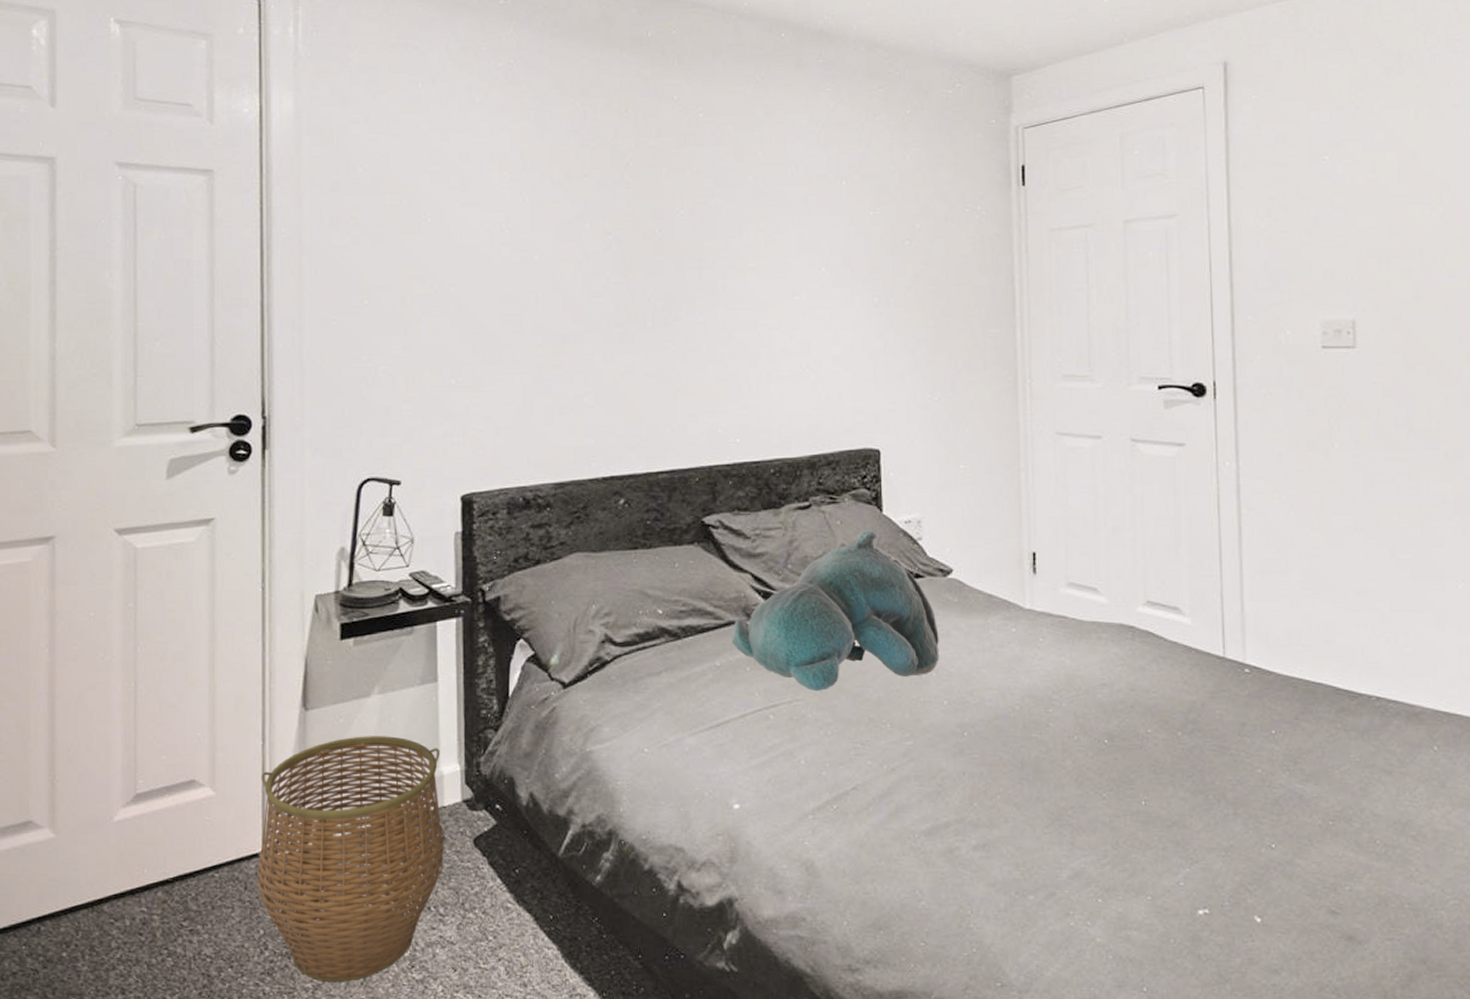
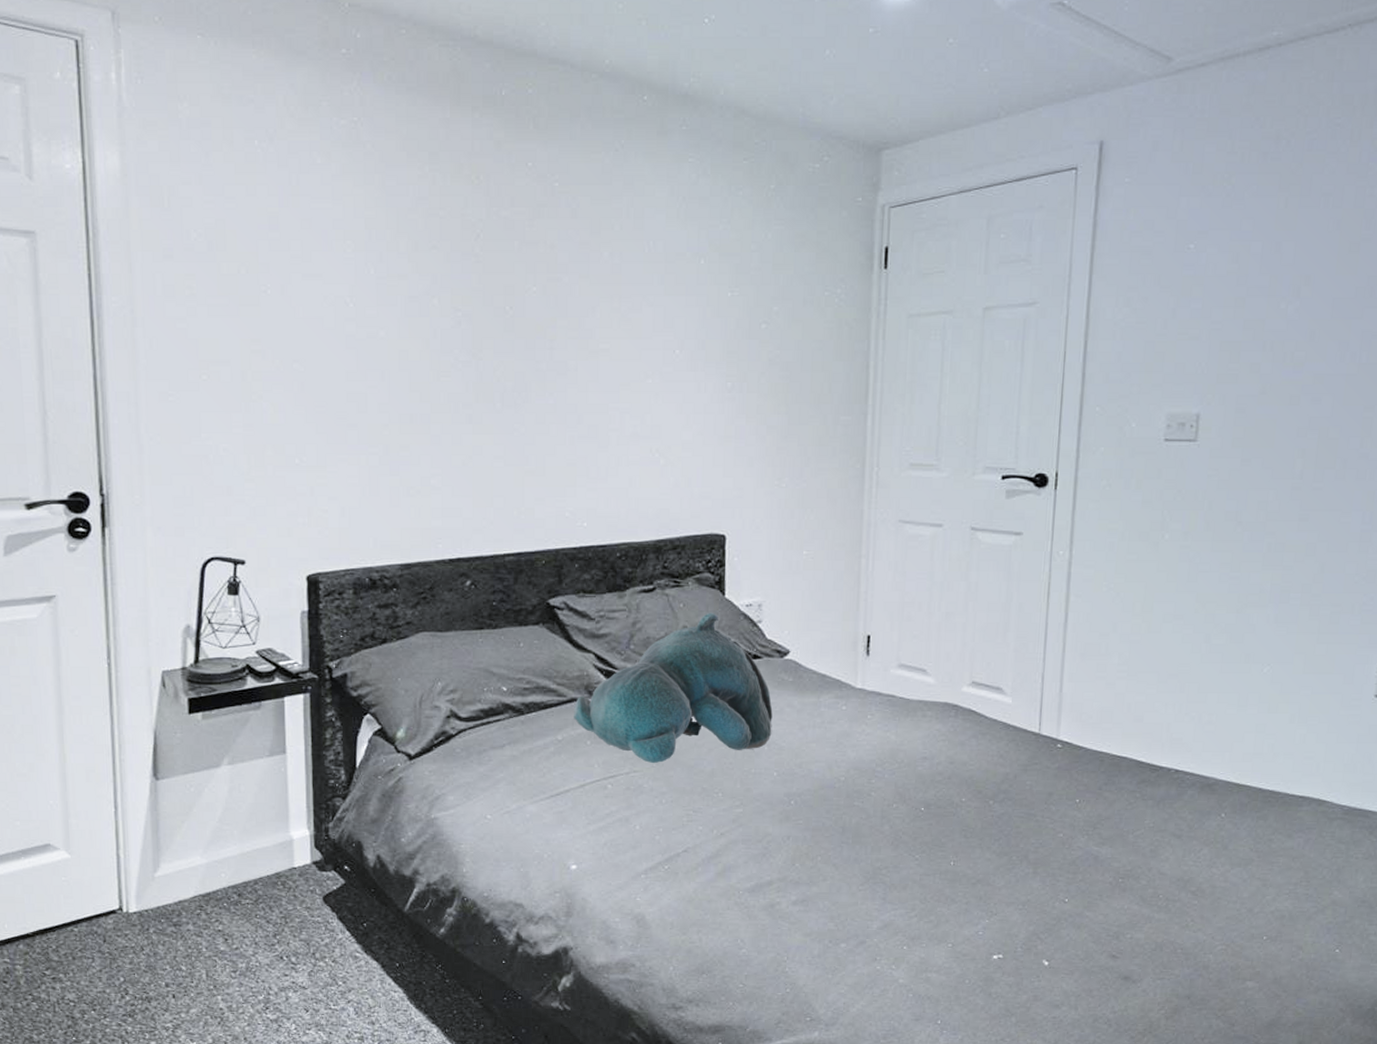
basket: present [257,736,445,982] -> none [115,803,296,1022]

